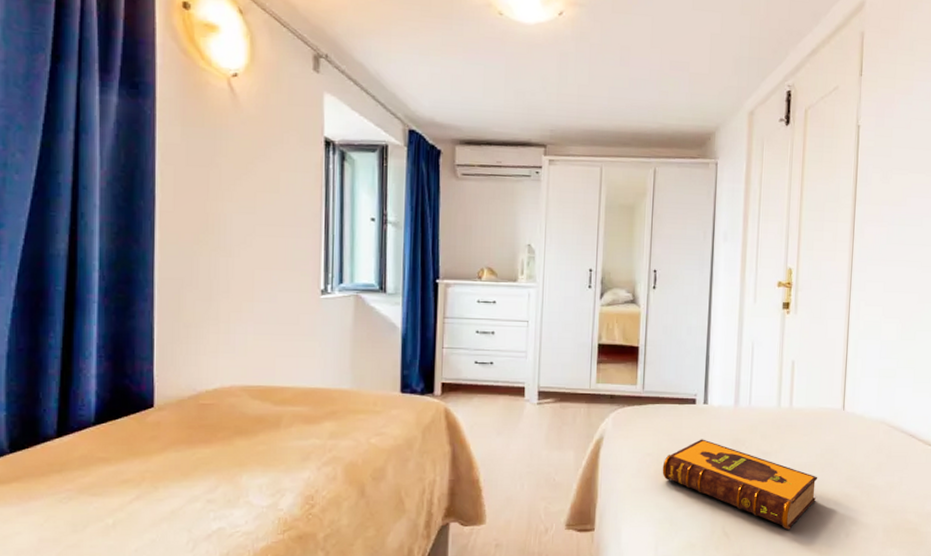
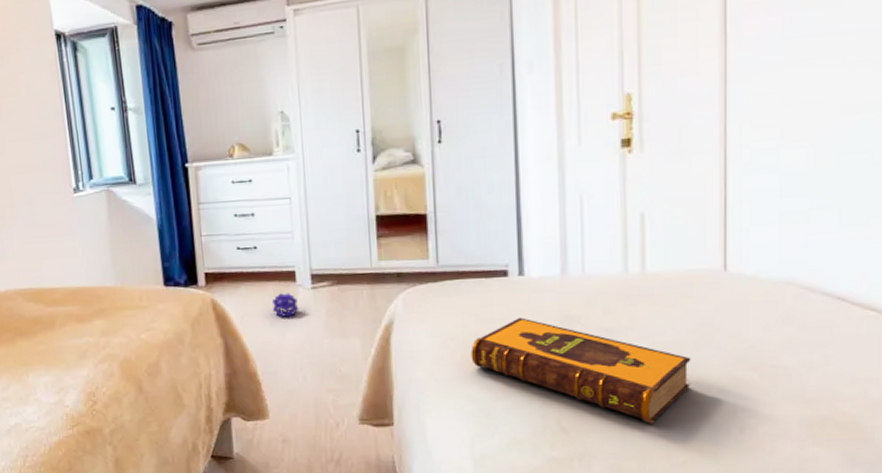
decorative ball: none [500,406,525,429] -> present [272,293,299,318]

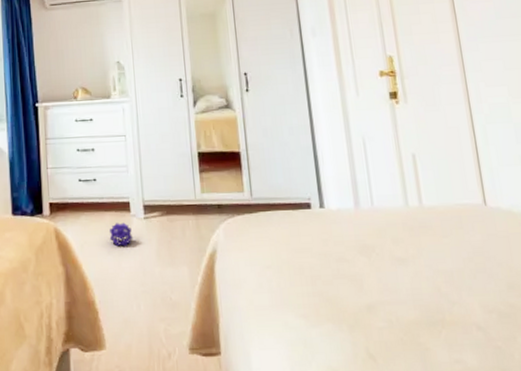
hardback book: present [471,317,691,424] -> none [285,247,474,350]

